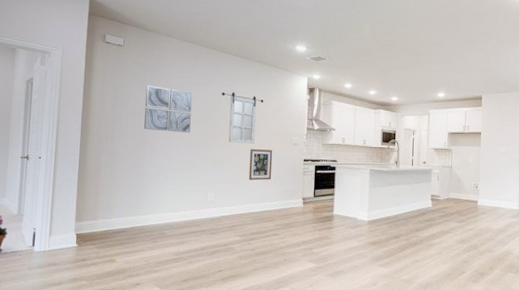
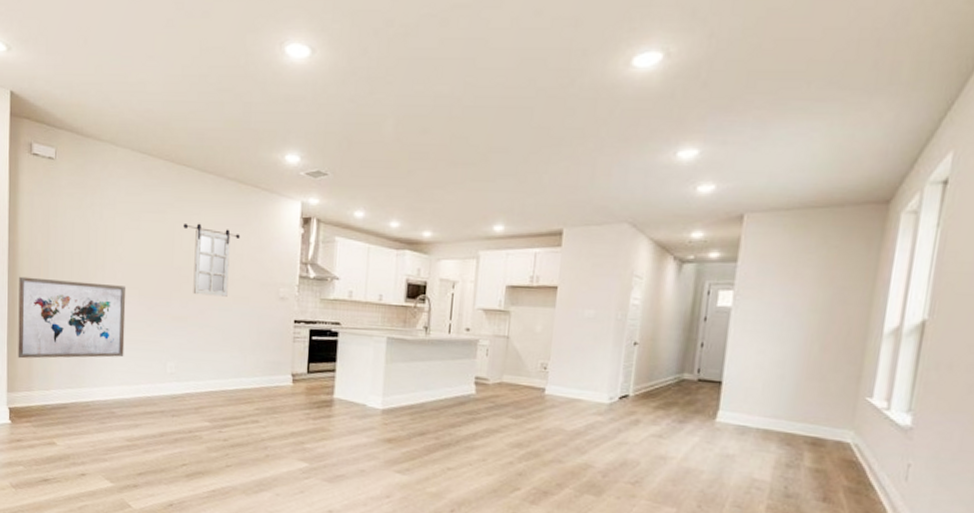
wall art: none [86,132,177,195] -> present [18,276,127,359]
wall art: present [144,85,192,133] -> none [84,213,145,280]
wall art: present [248,149,273,181] -> none [219,304,252,348]

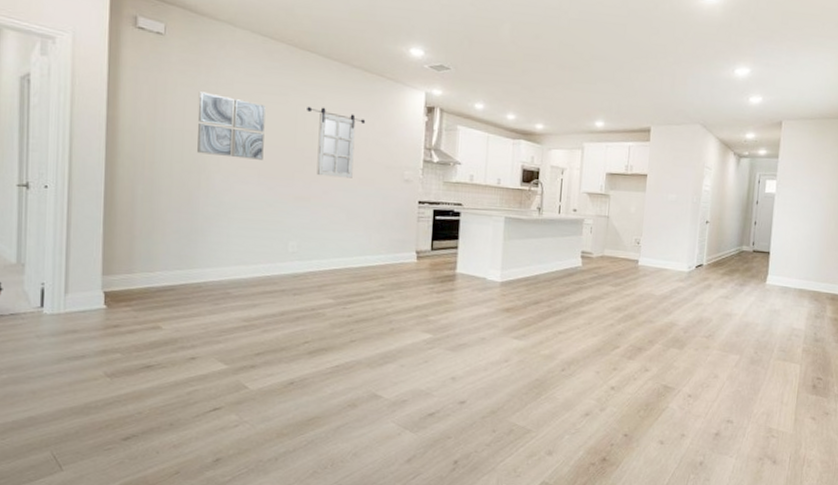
wall art: present [18,276,127,359] -> none [116,153,245,240]
wall art: none [84,213,145,280] -> present [197,92,266,160]

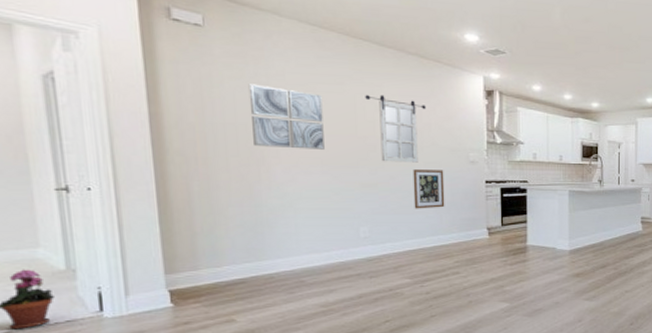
wall art: none [344,185,377,227] -> present [413,169,445,209]

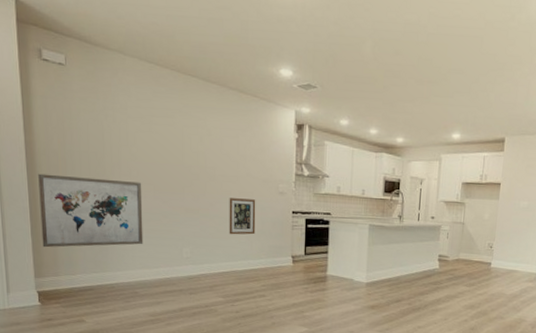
wall art: none [168,150,310,238] -> present [38,173,143,248]
wall art: present [248,84,325,150] -> none [98,116,157,177]
home mirror: present [365,94,427,163] -> none [191,127,243,192]

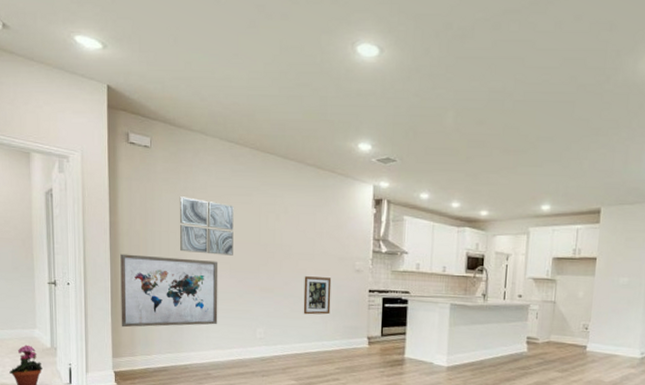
wall art: none [98,116,157,177] -> present [179,196,234,256]

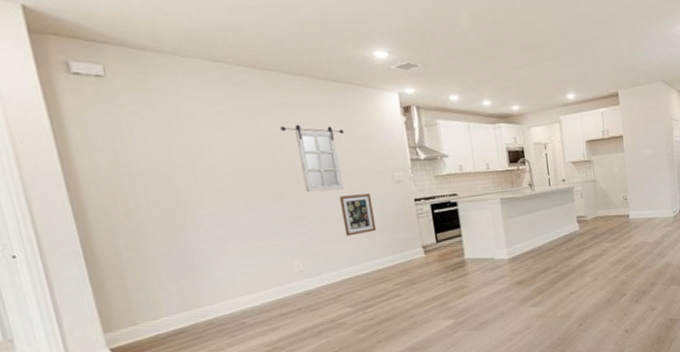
wall art: present [120,254,219,328] -> none [88,197,243,295]
wall art: present [179,196,234,256] -> none [160,129,247,193]
home mirror: none [268,205,320,270] -> present [280,124,345,193]

